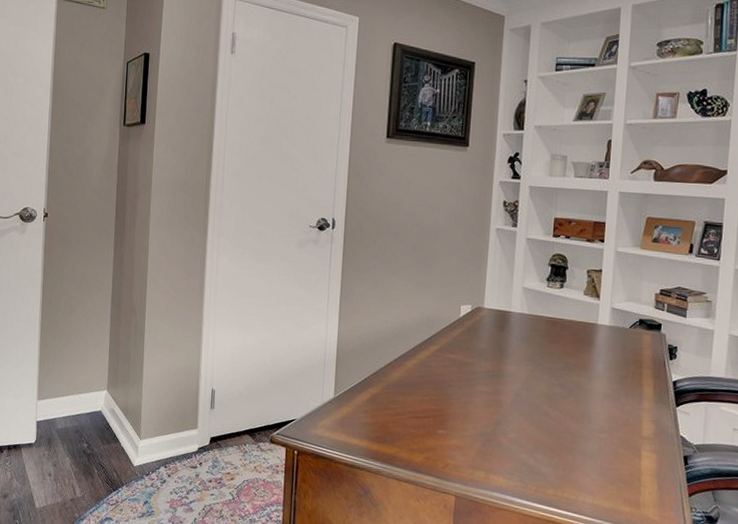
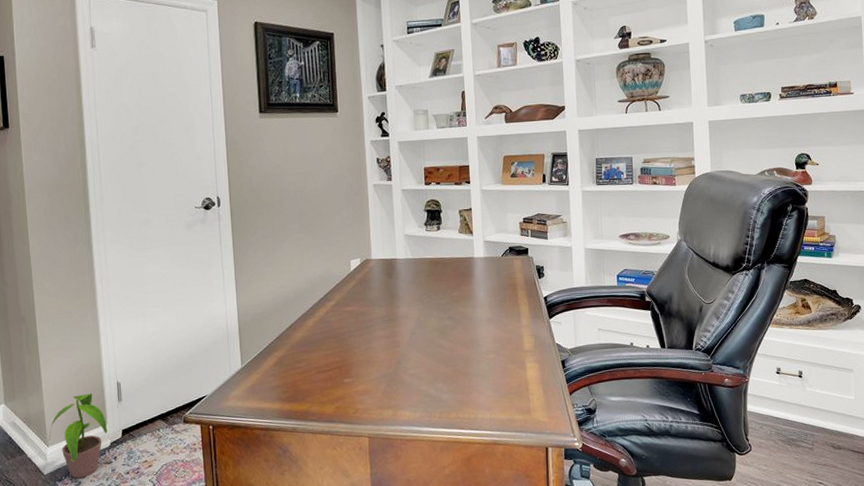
potted plant: none [140,394,197,477] -> present [47,393,107,479]

